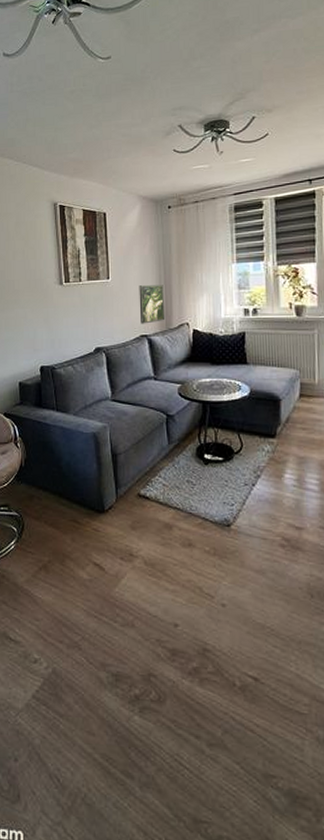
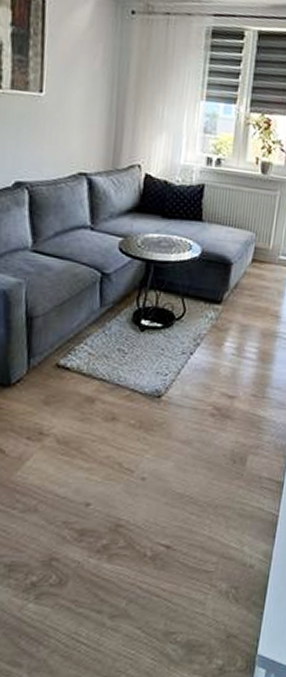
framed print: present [139,285,165,324] -> none [80,108,115,160]

